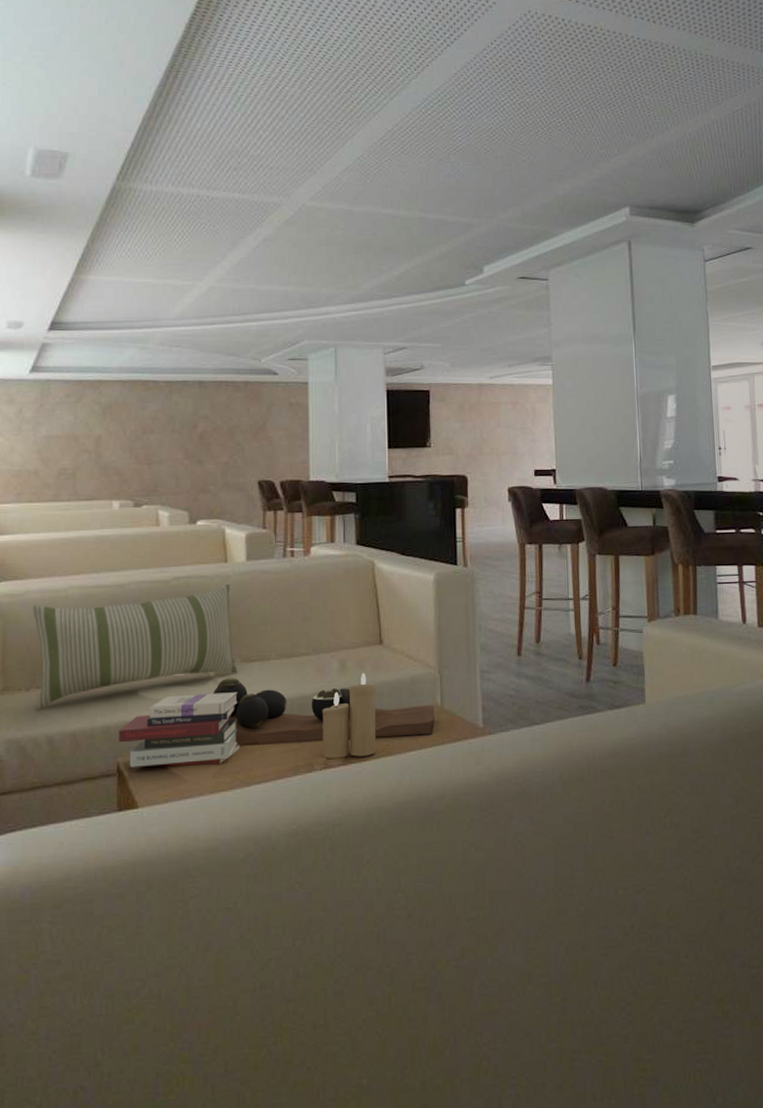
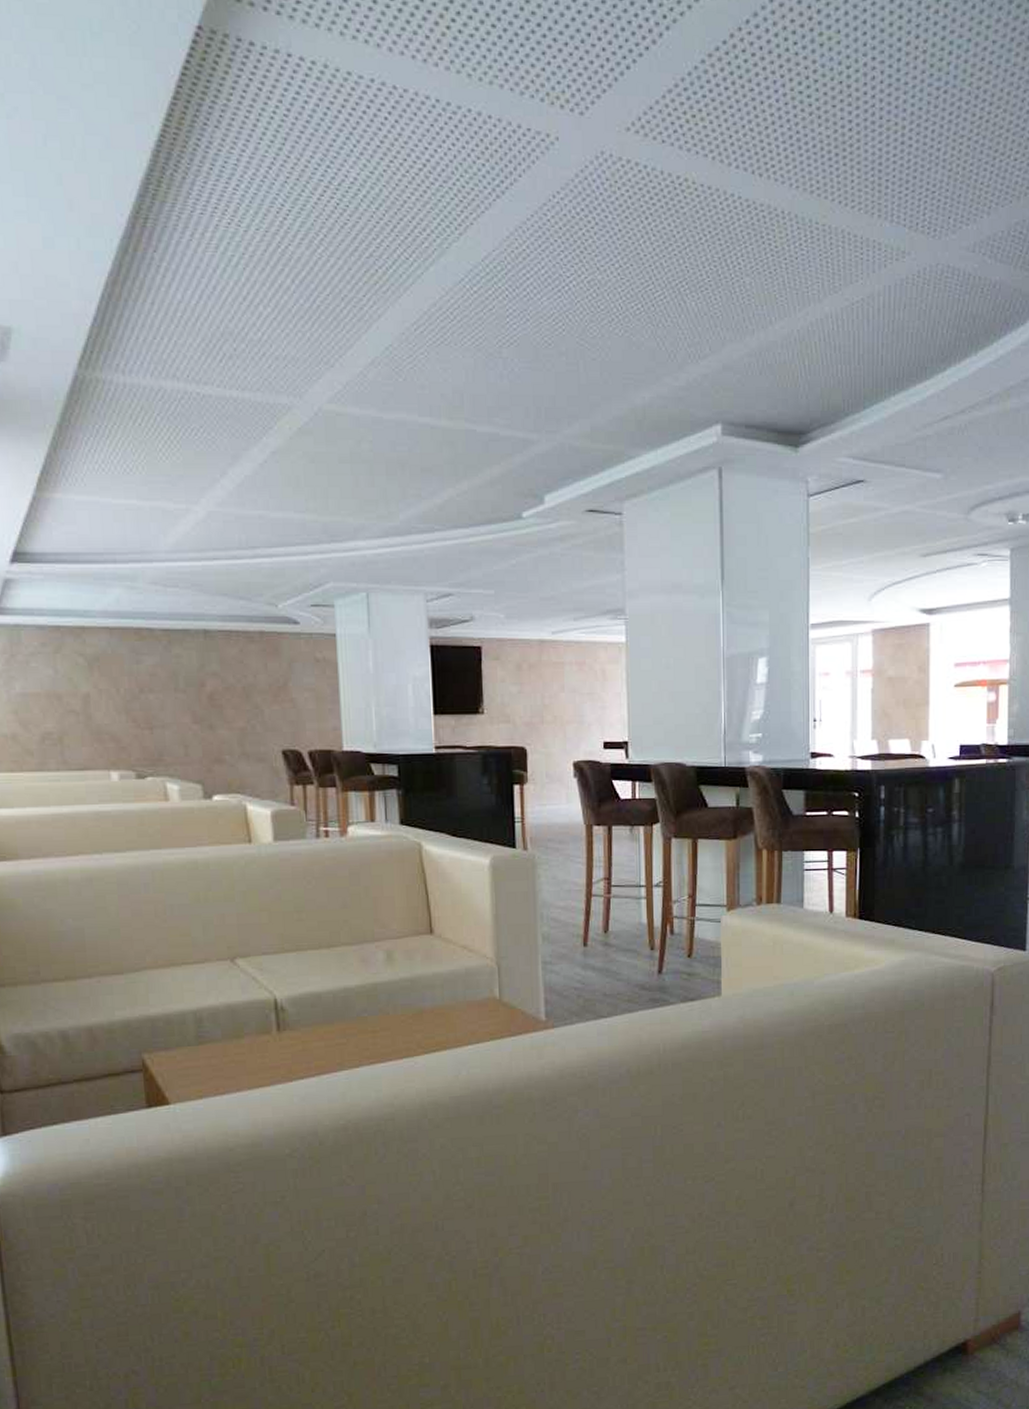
pillow: present [32,583,238,709] -> none [27,866,271,1003]
books: present [119,692,240,768] -> none [141,984,279,1064]
decorative tray: present [212,677,435,746] -> none [244,968,493,1041]
candle: present [321,673,377,759] -> none [368,964,429,1053]

